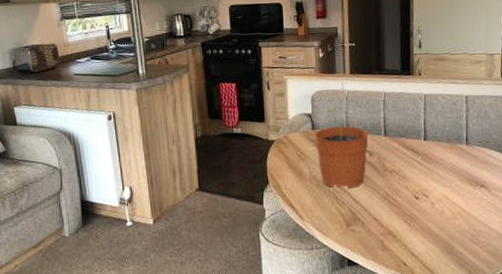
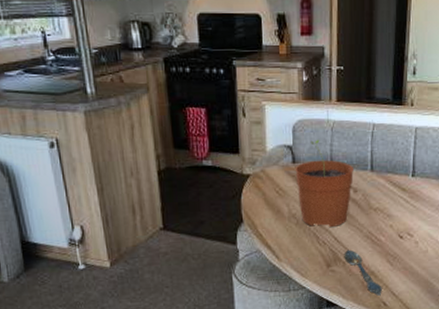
spoon: none [362,210,401,256] -> present [344,250,382,296]

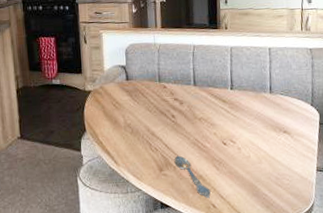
plant pot: present [295,139,353,227] -> none [128,59,179,135]

